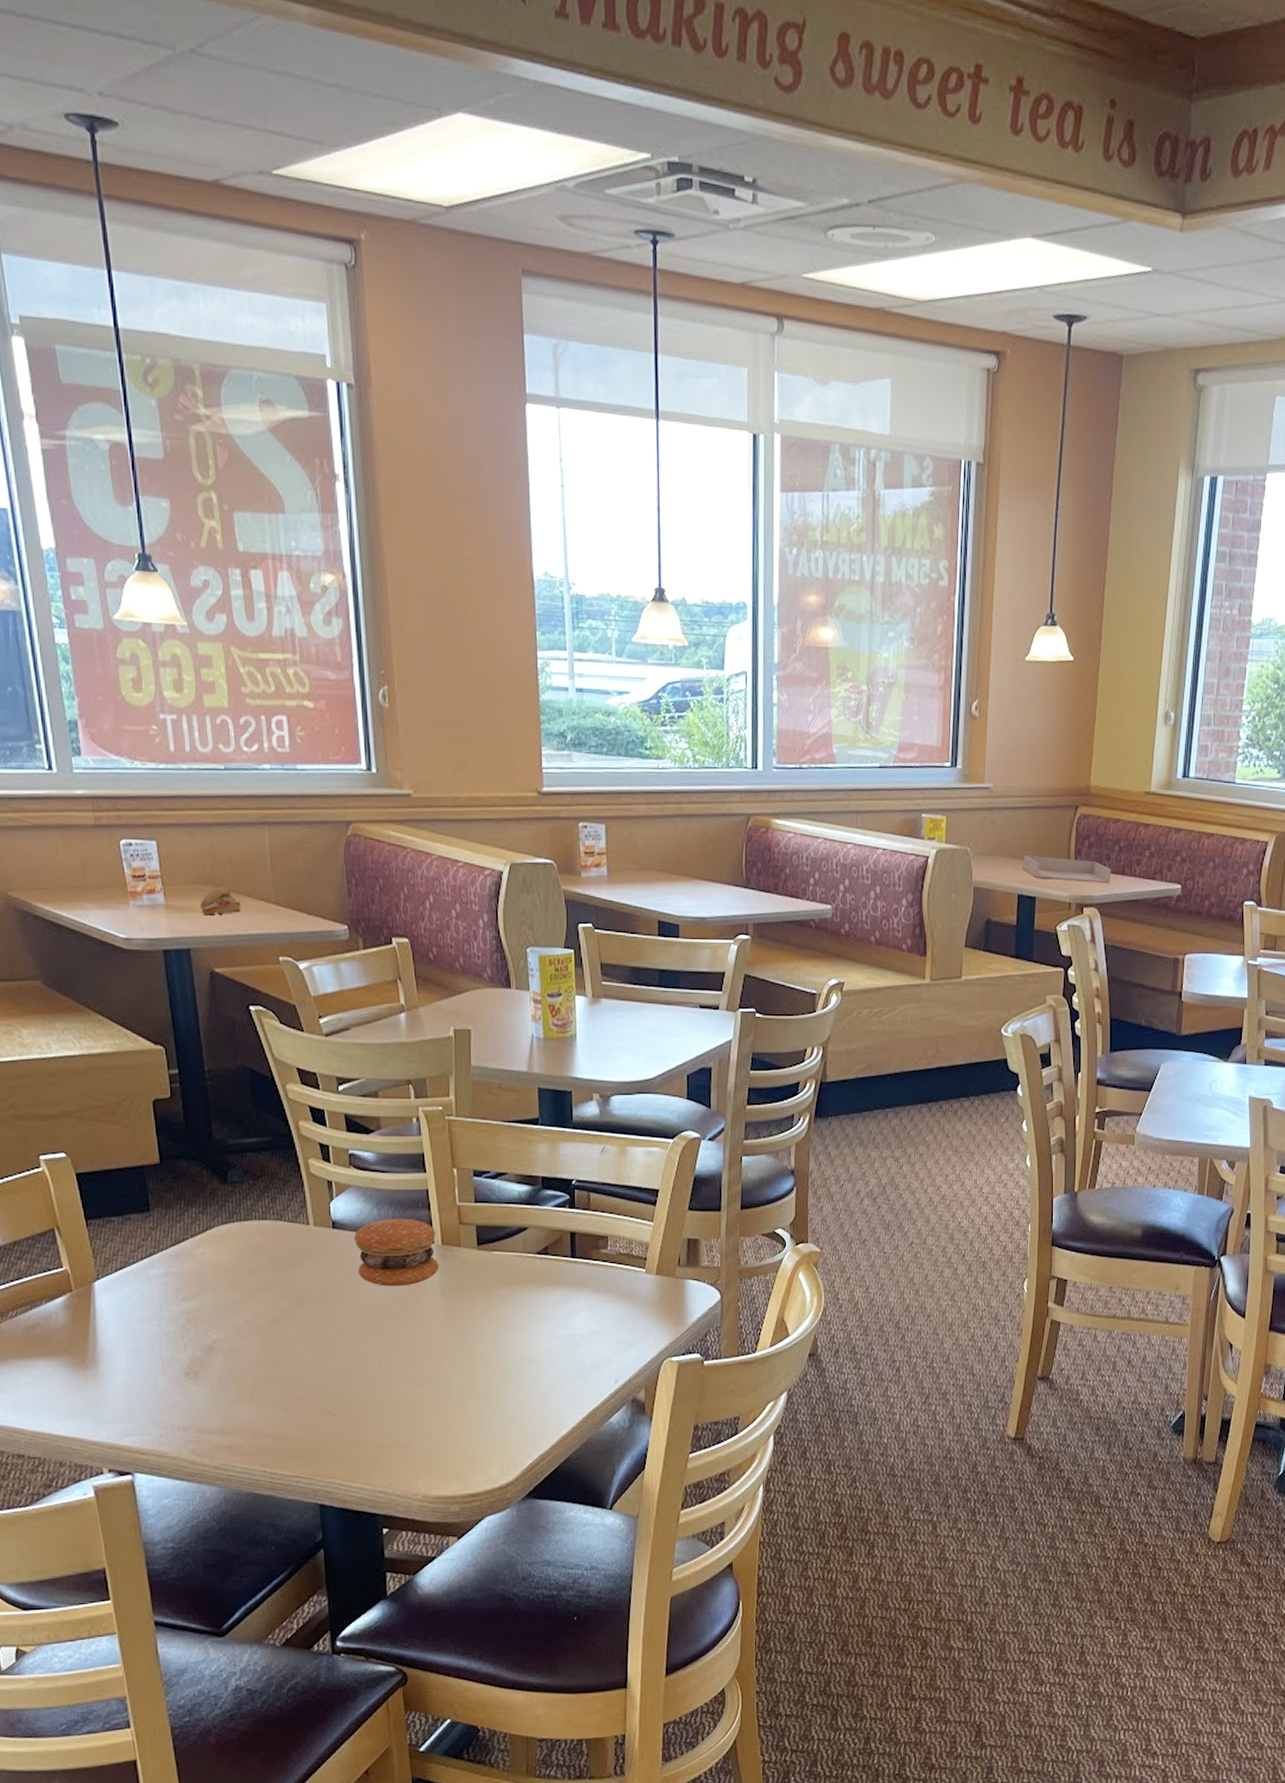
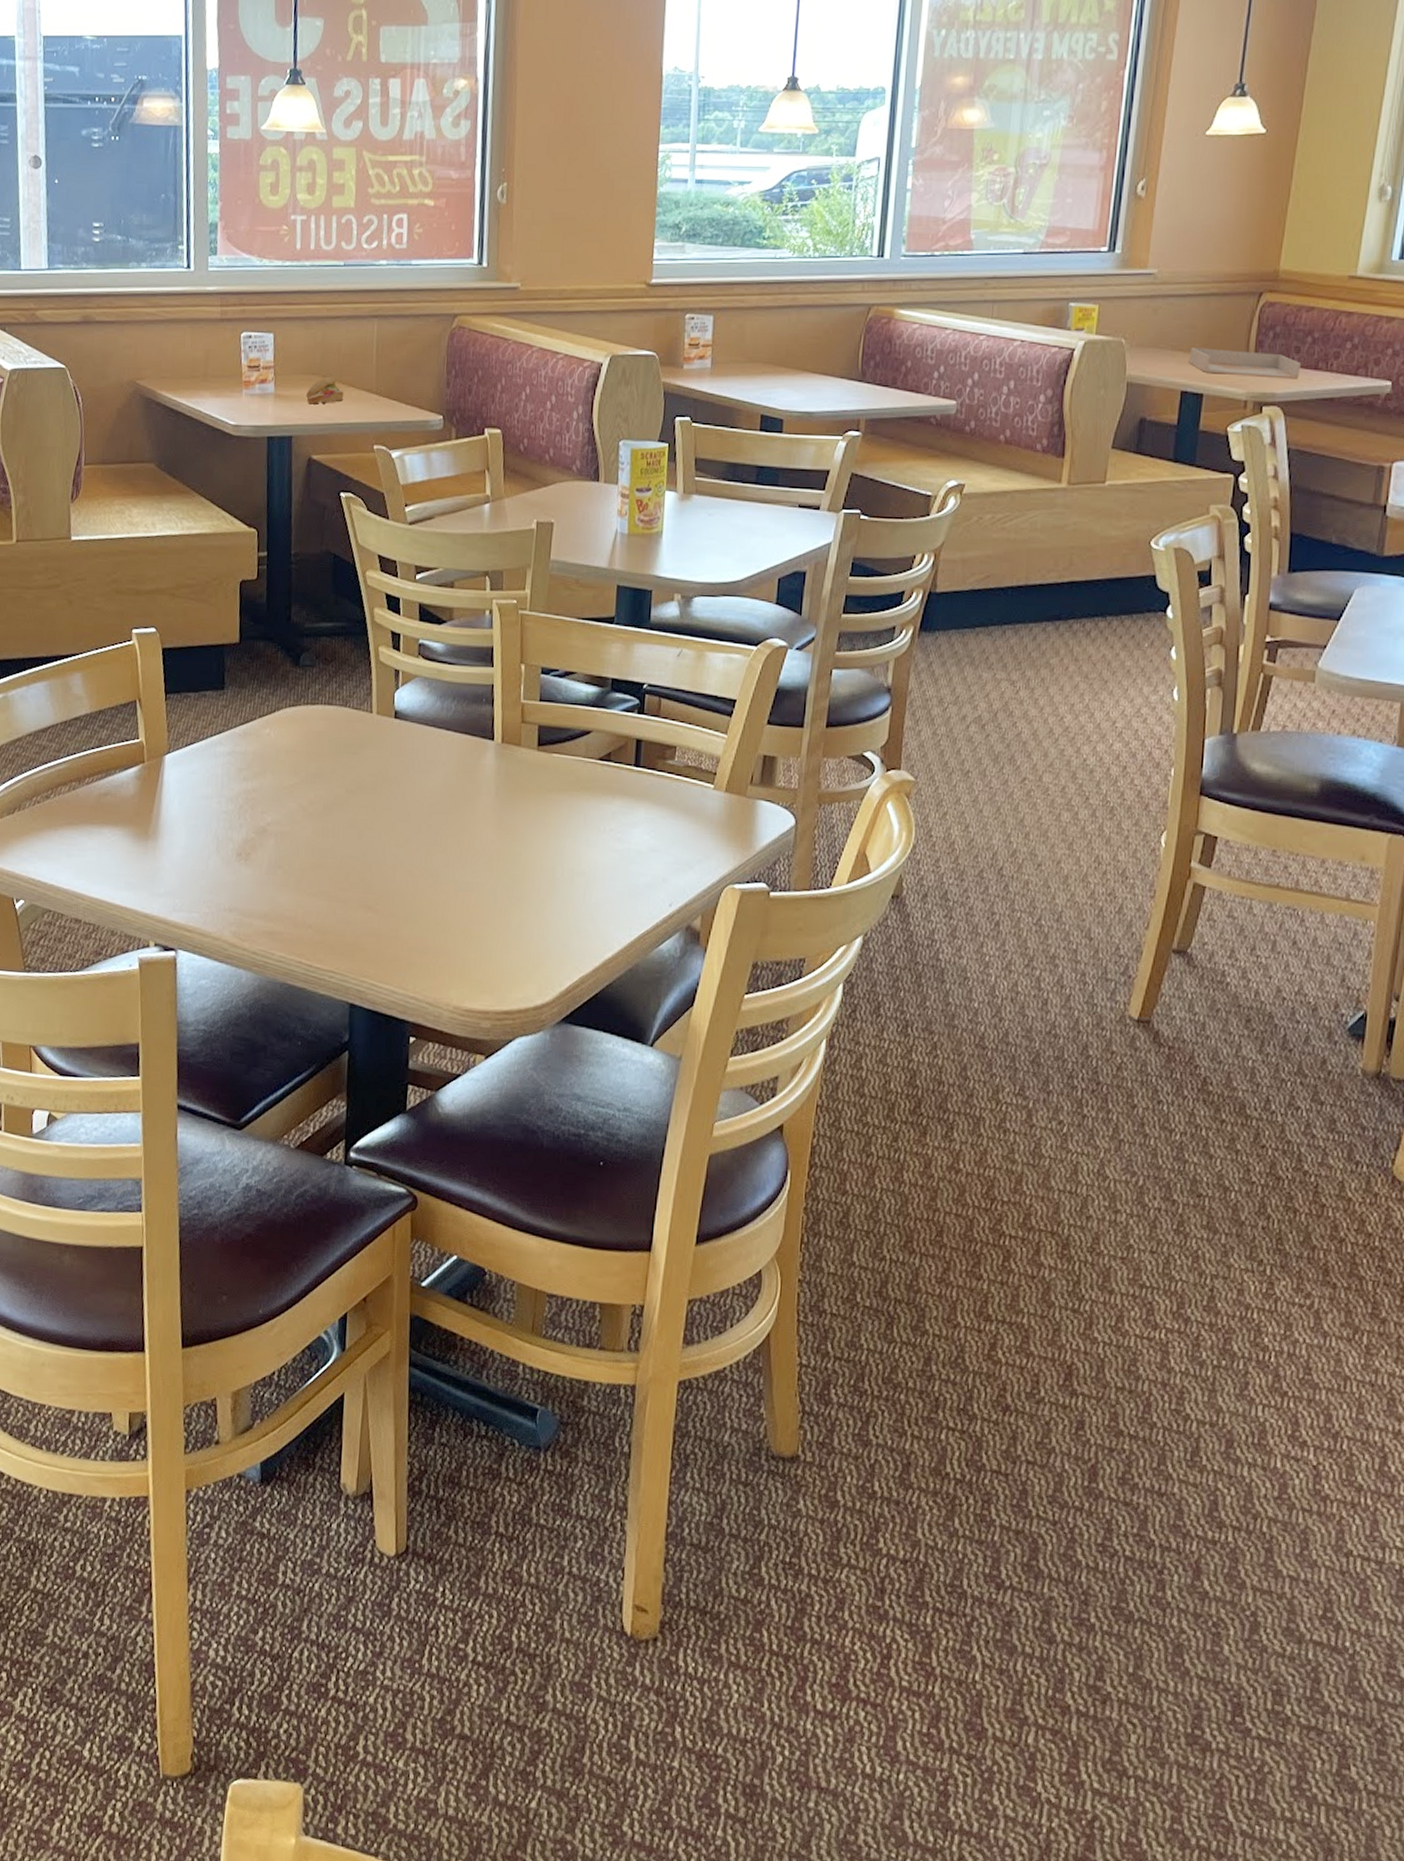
burger: present [354,1218,439,1287] -> none [415,712,497,783]

